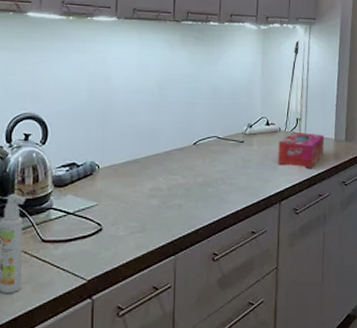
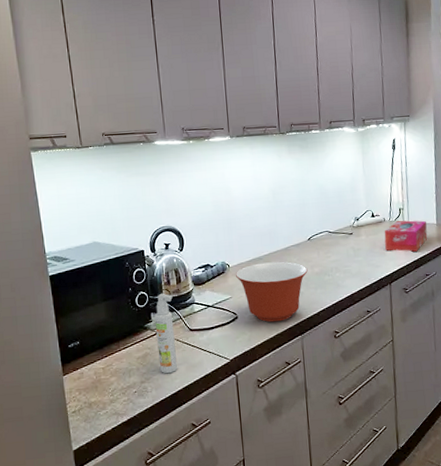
mixing bowl: none [104,166,190,238] -> present [235,262,308,323]

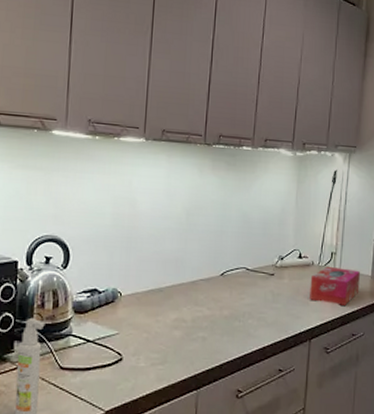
mixing bowl: present [235,262,308,323] -> none [126,296,215,371]

